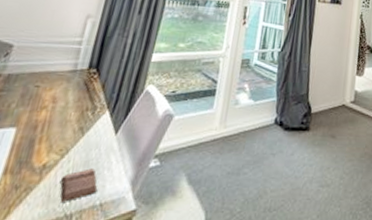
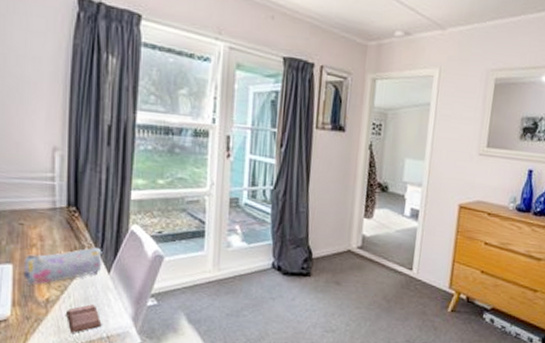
pencil case: none [24,108,114,149] -> present [23,248,102,284]

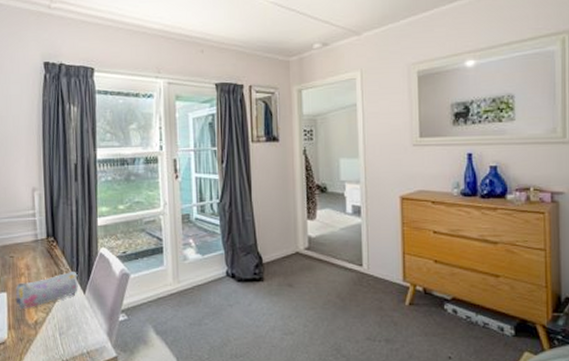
book: present [66,304,102,333] -> none [52,323,82,351]

